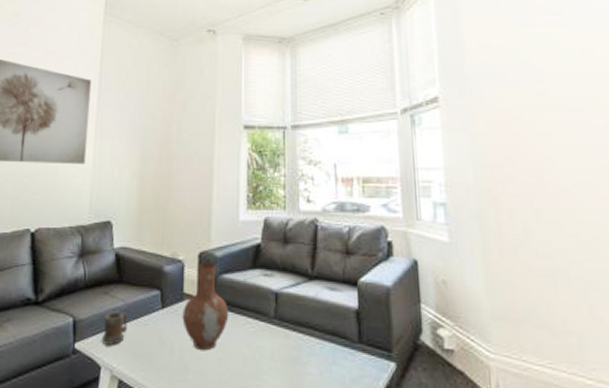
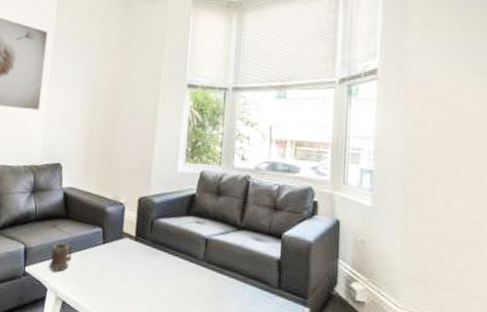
vase: present [182,263,229,351] -> none [120,207,163,284]

